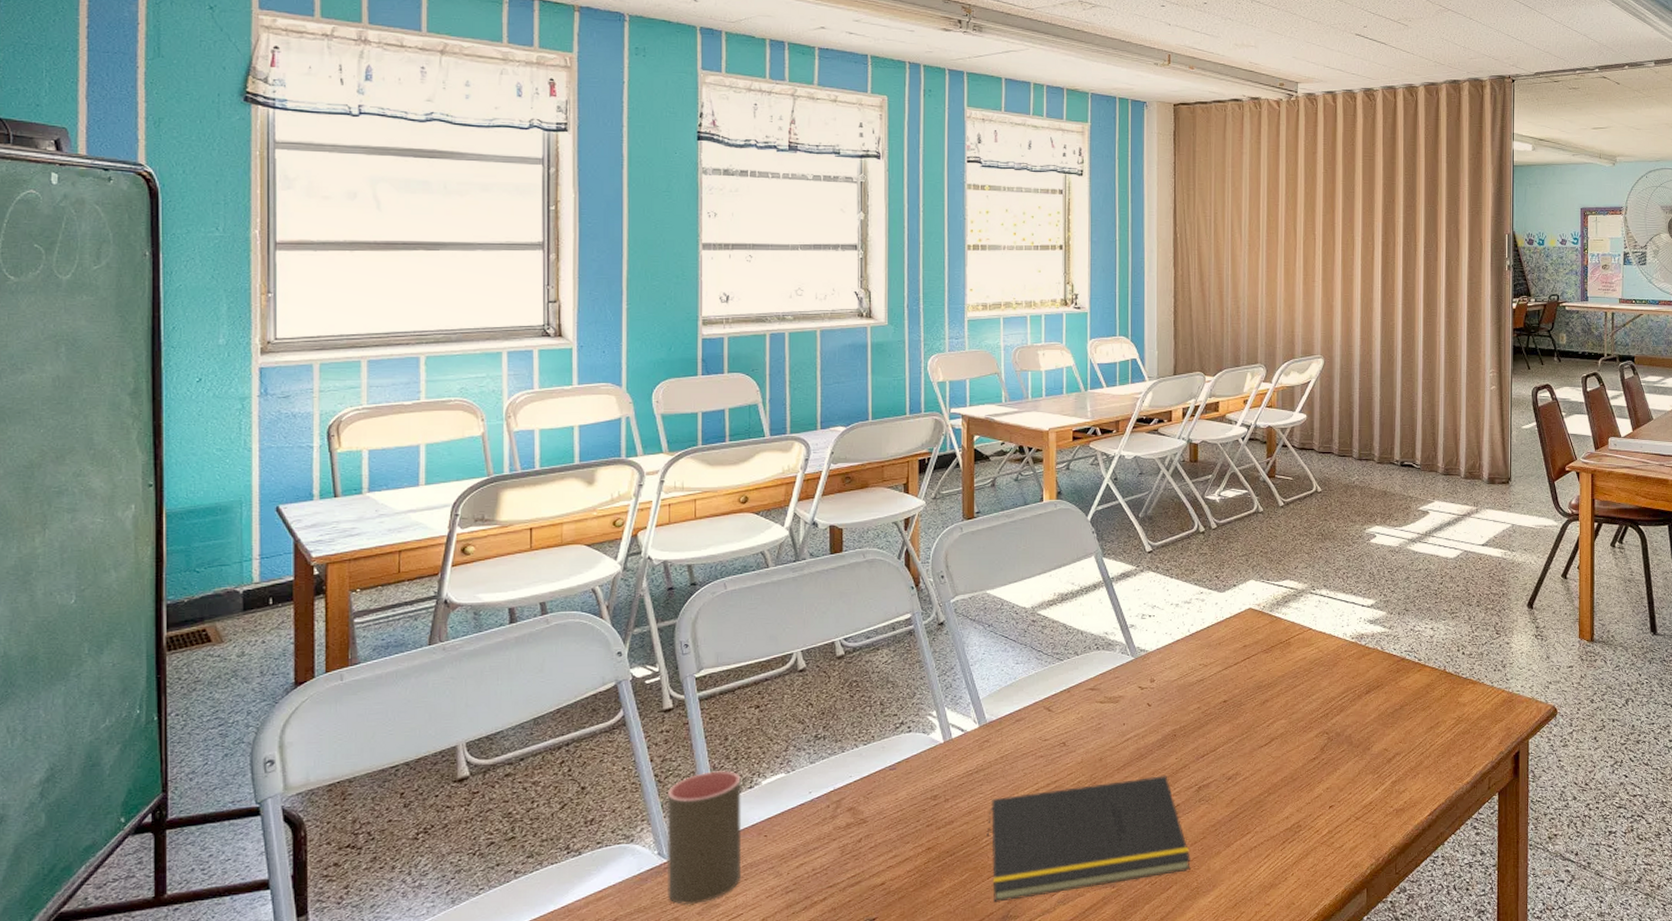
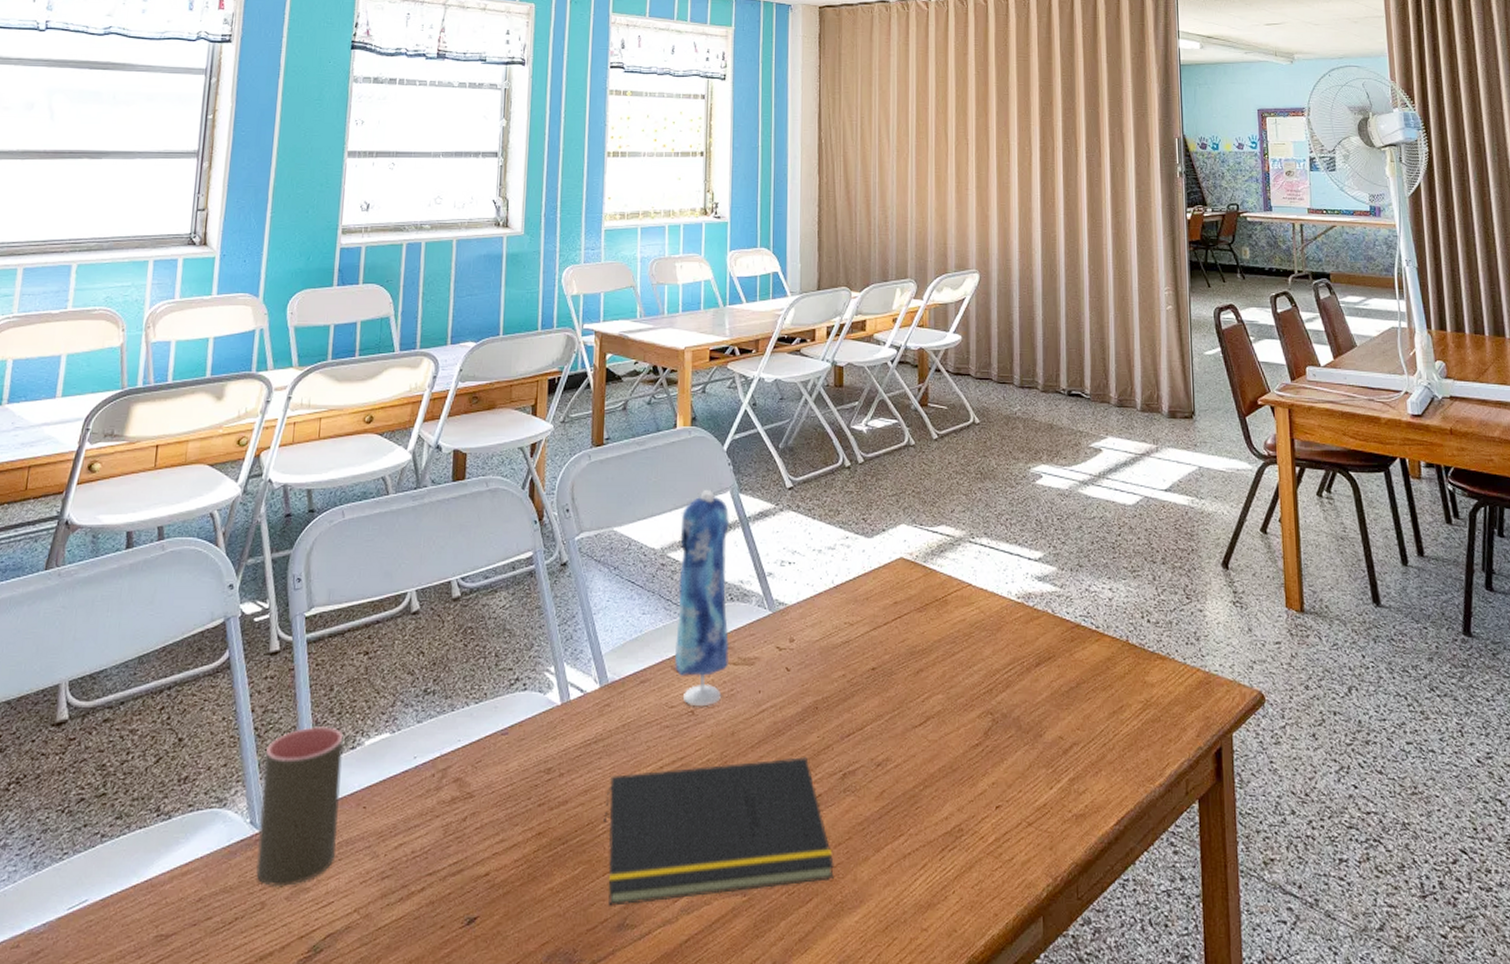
dress: none [1046,555,1096,738] -> present [674,490,729,705]

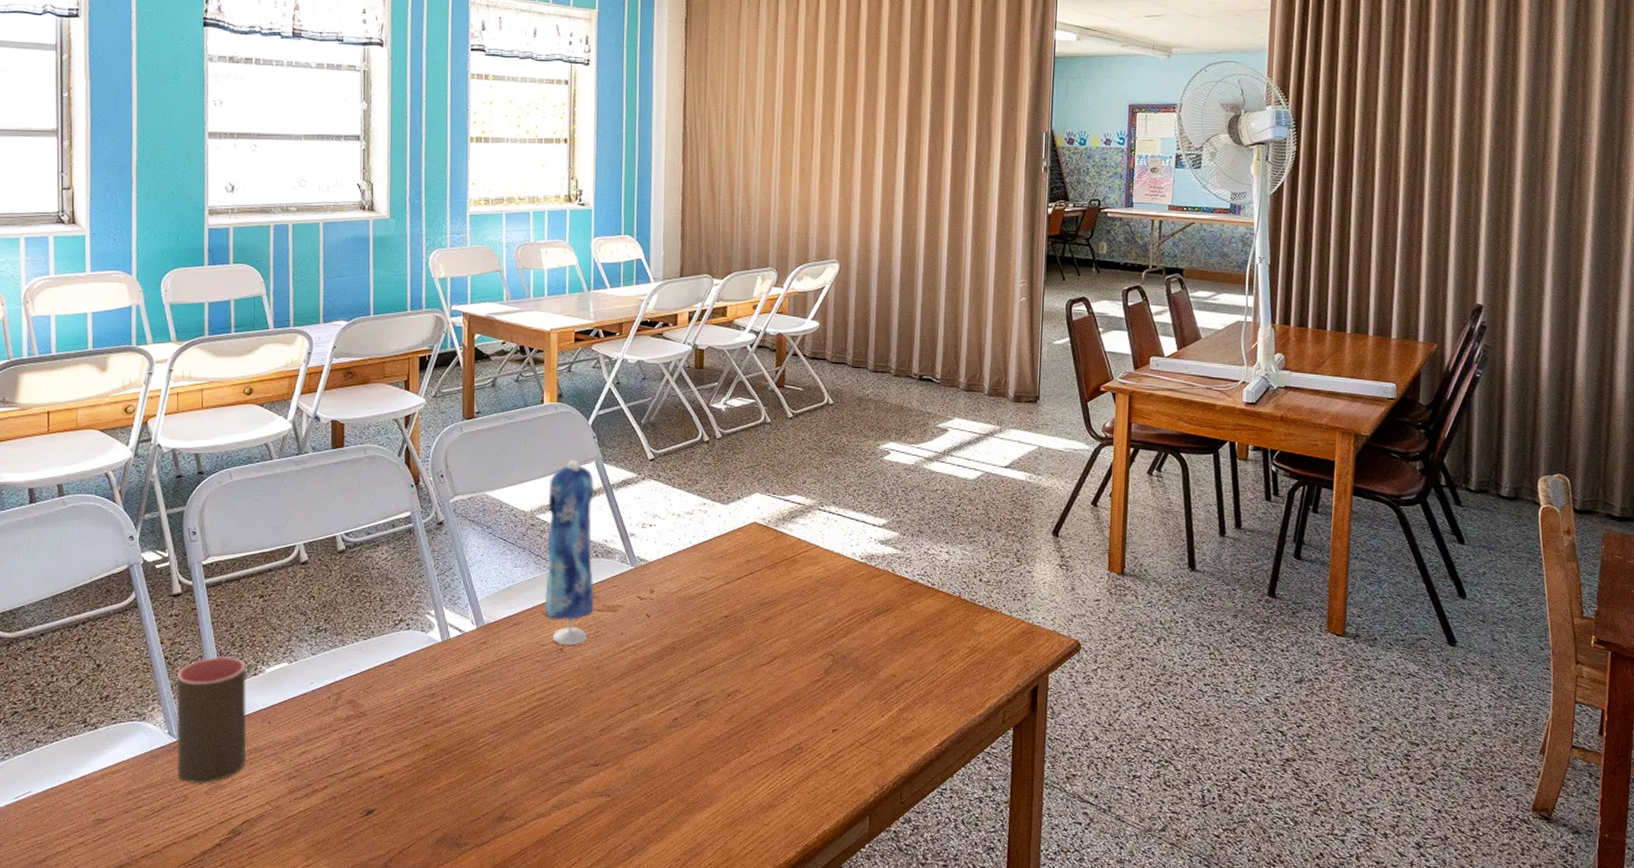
notepad: present [603,757,834,906] -> none [483,688,687,803]

